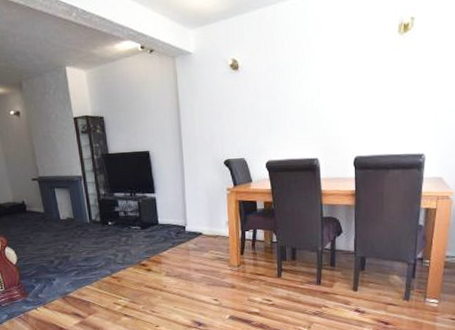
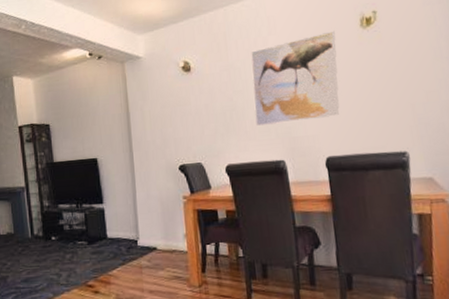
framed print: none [295,35,375,125] -> present [251,30,340,126]

